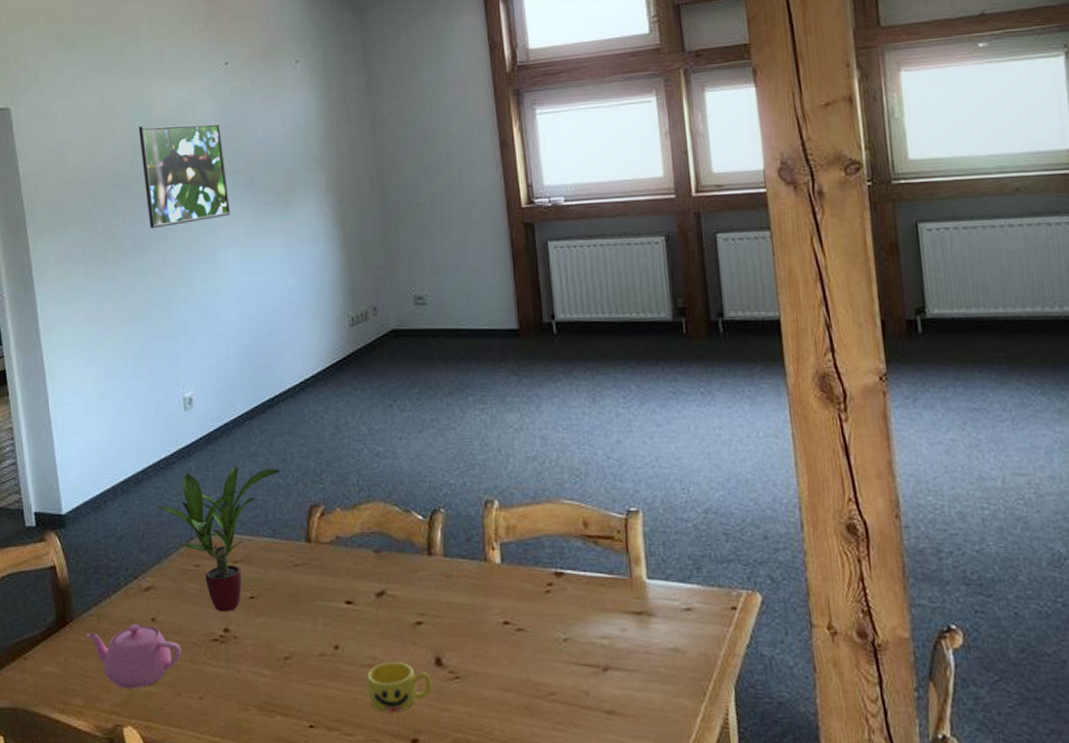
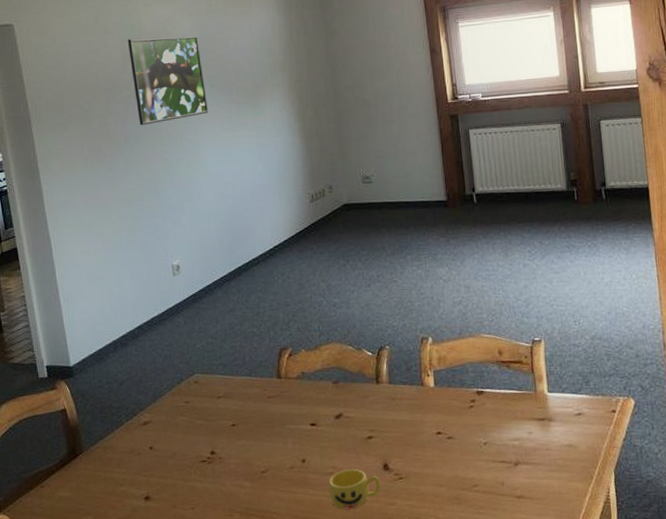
teapot: present [86,623,181,689] -> none [94,452,175,506]
potted plant: present [156,466,282,613] -> none [151,320,256,439]

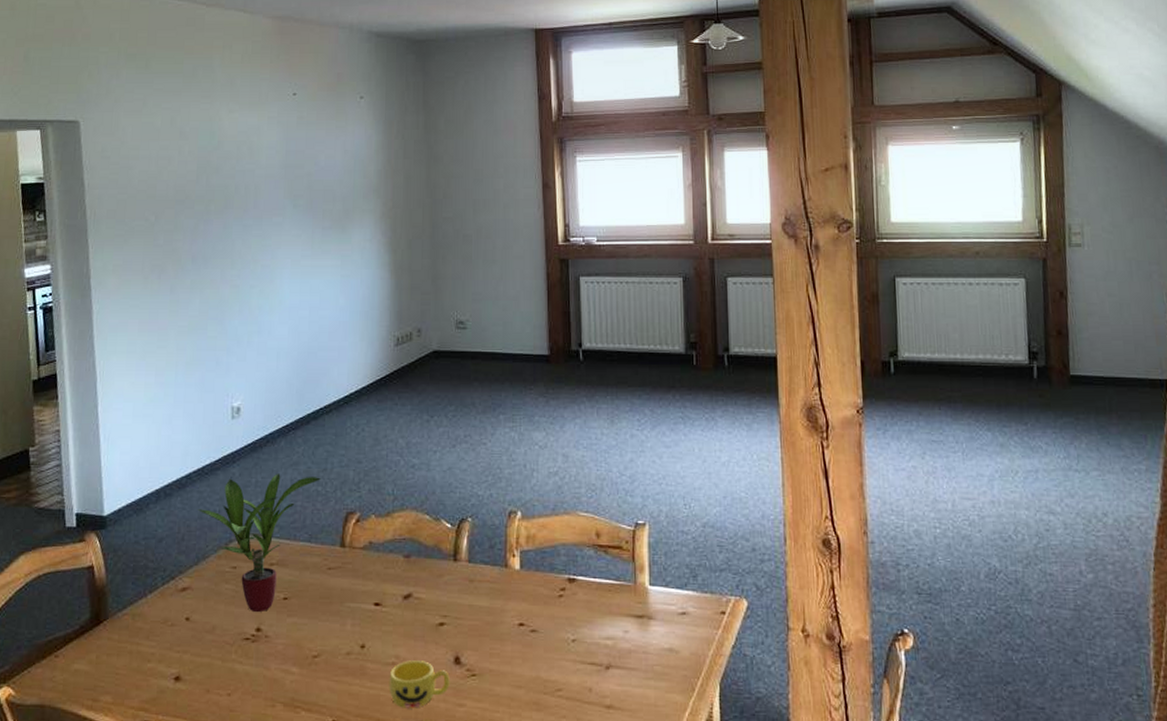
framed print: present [127,35,209,126] -> none [205,147,289,245]
potted plant: none [151,320,256,439] -> present [198,474,322,613]

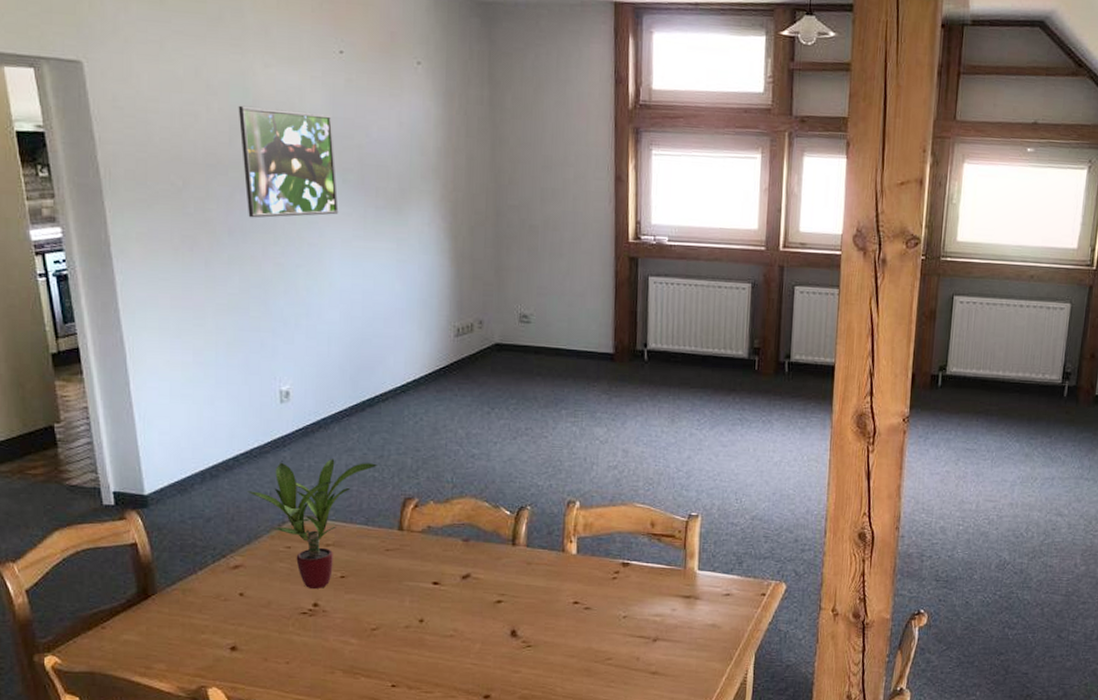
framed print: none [205,147,289,245] -> present [238,105,339,218]
cup: present [389,660,450,709] -> none [447,633,506,675]

